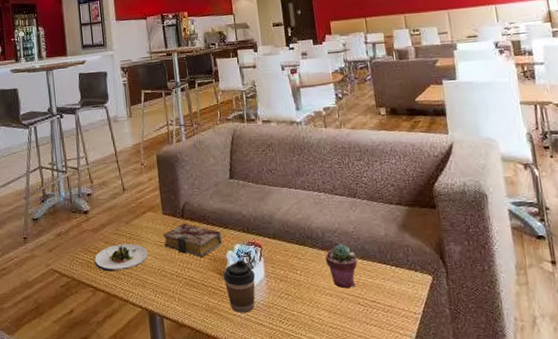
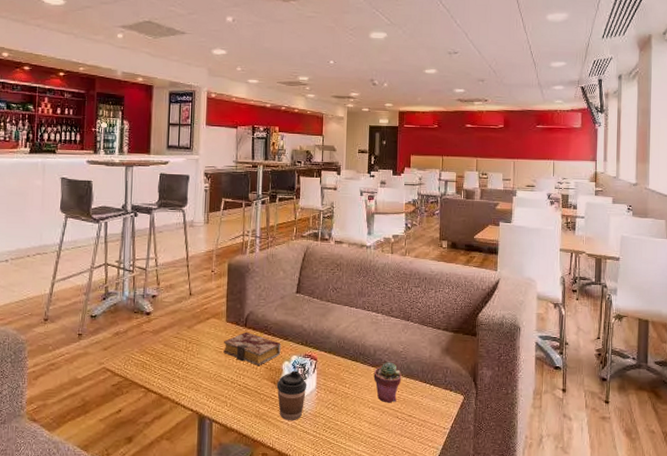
salad plate: present [94,243,148,272] -> none [150,347,206,374]

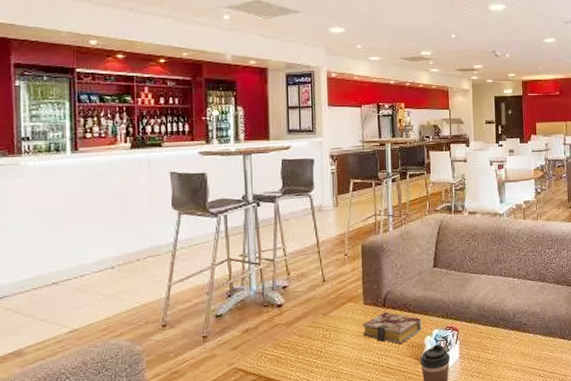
potted succulent: present [373,362,402,403] -> none [514,323,541,363]

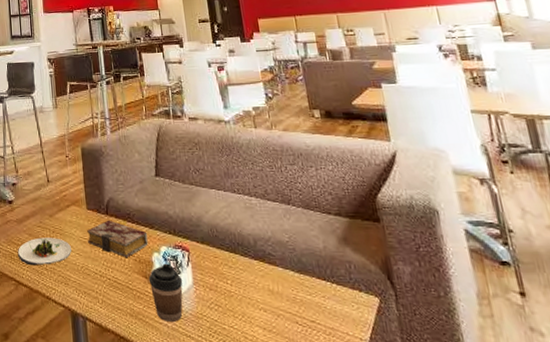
salad plate: none [285,335,345,366] -> present [17,237,71,266]

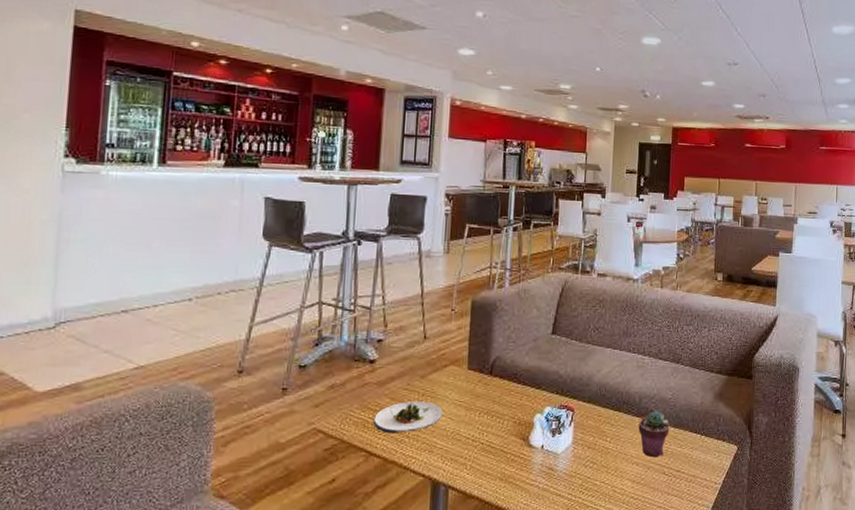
book: present [87,220,149,258] -> none [464,380,533,421]
coffee cup: present [148,263,183,322] -> none [526,424,562,482]
potted succulent: none [257,254,294,305] -> present [638,411,670,458]

